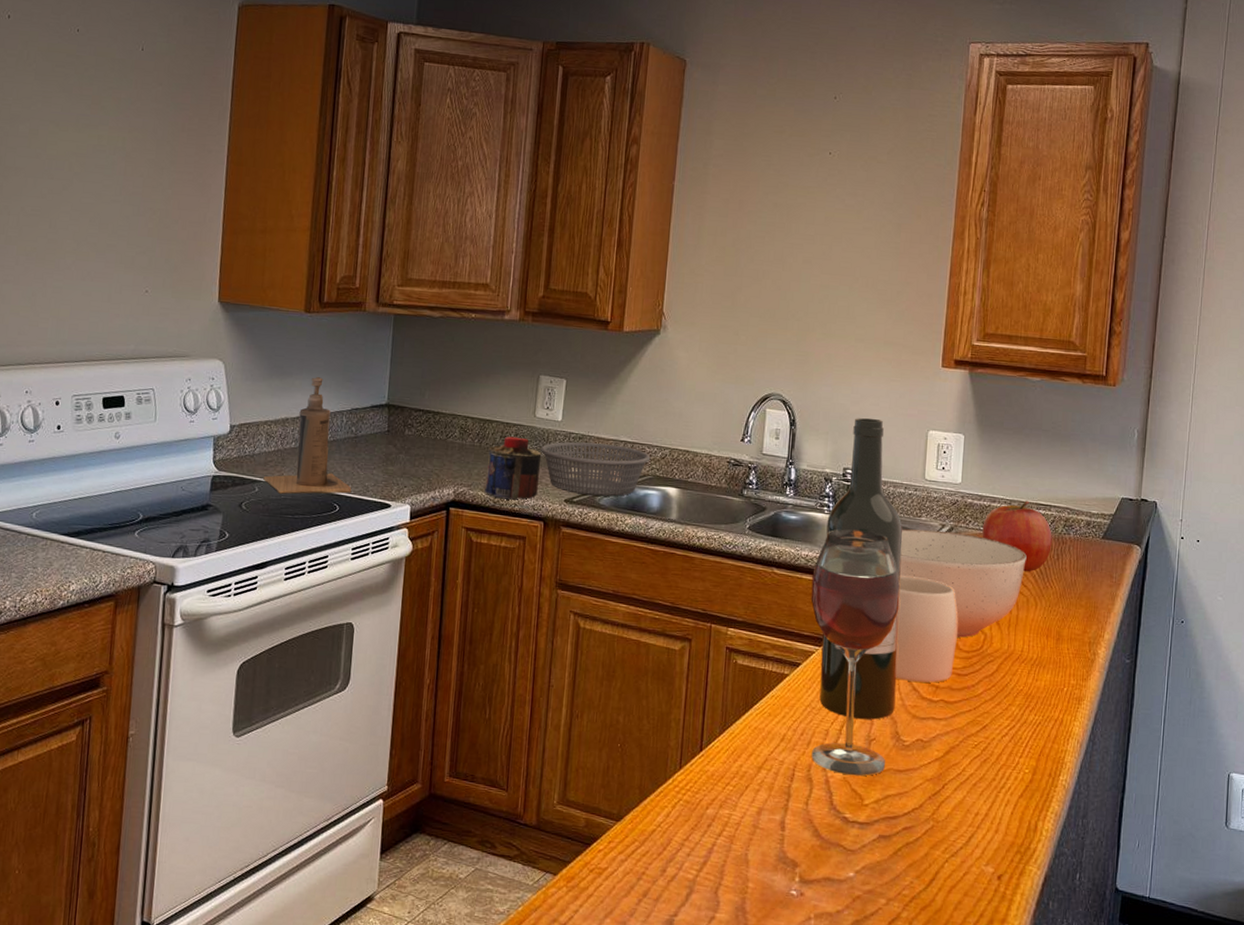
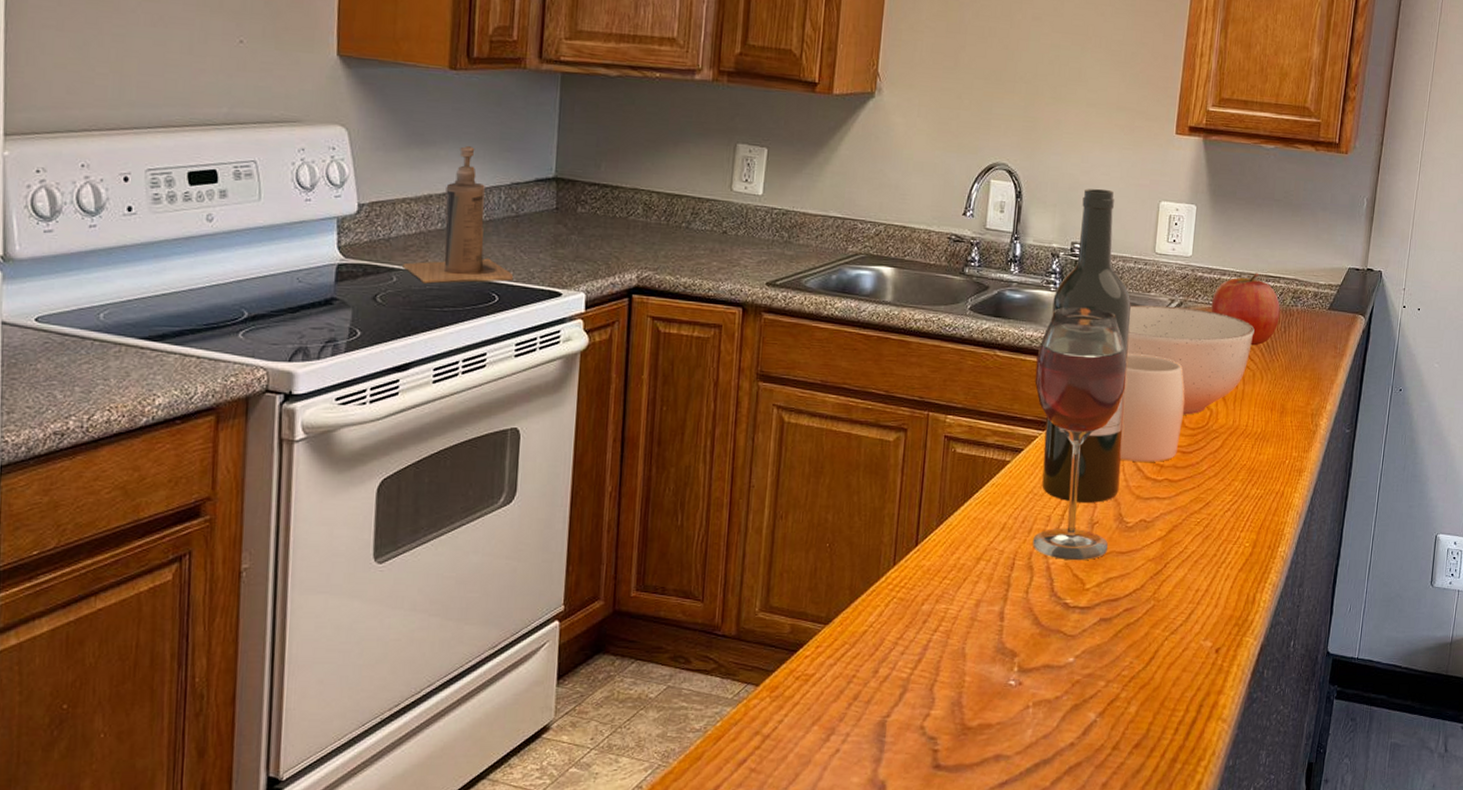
canister: present [484,436,542,500] -> none [673,213,740,284]
colander: present [540,441,651,497] -> none [737,218,864,279]

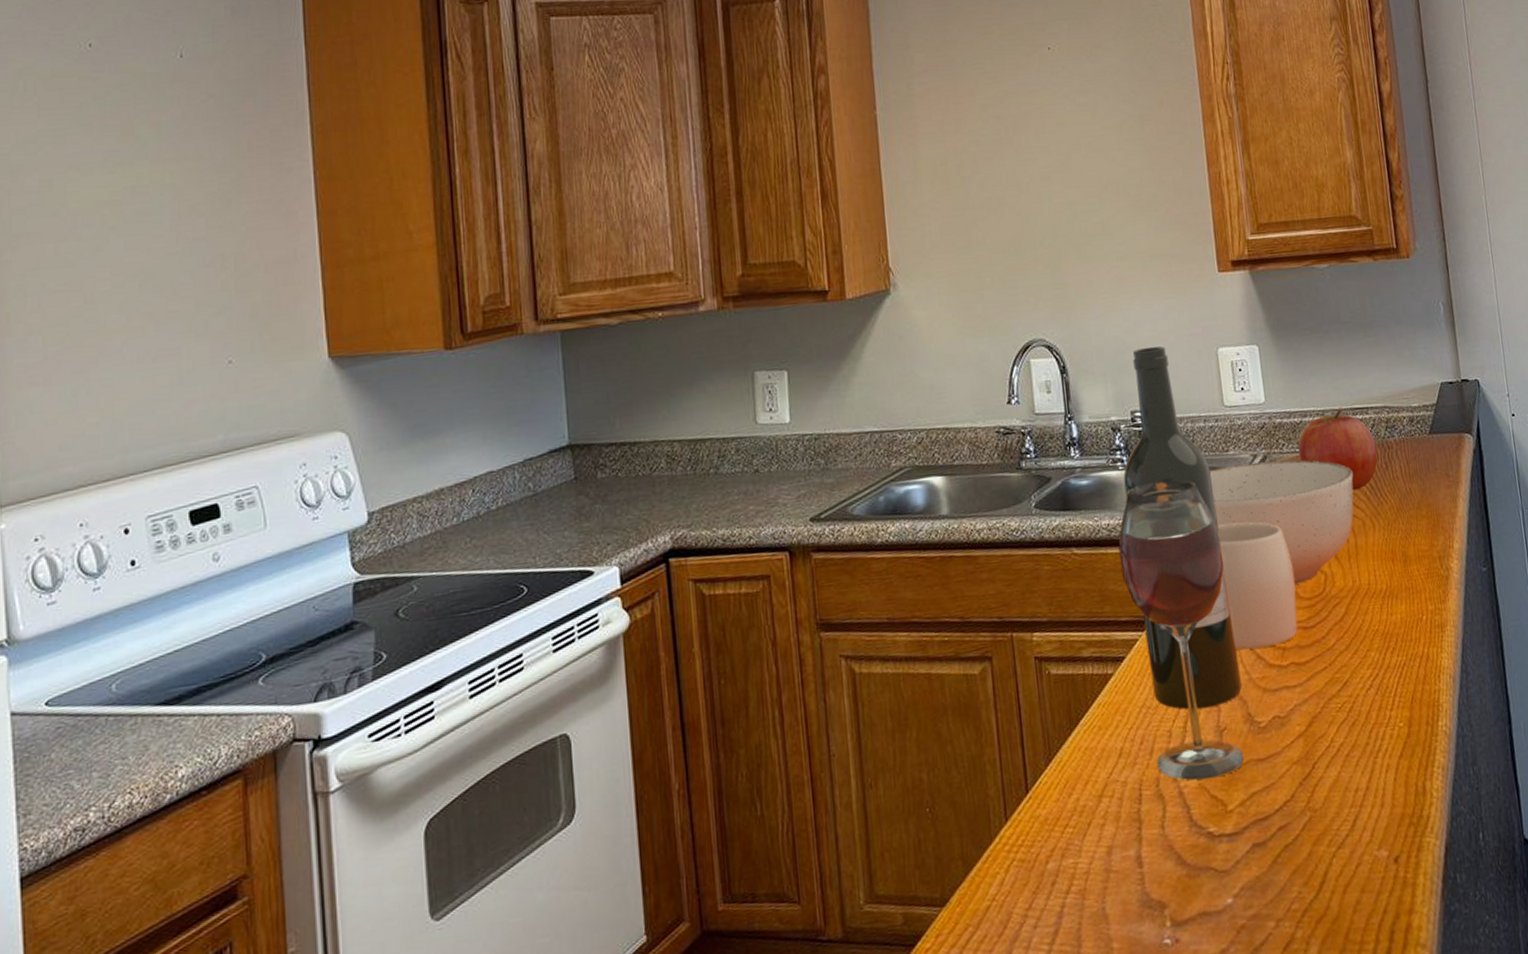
soap dispenser: present [403,146,514,284] -> none [422,428,541,588]

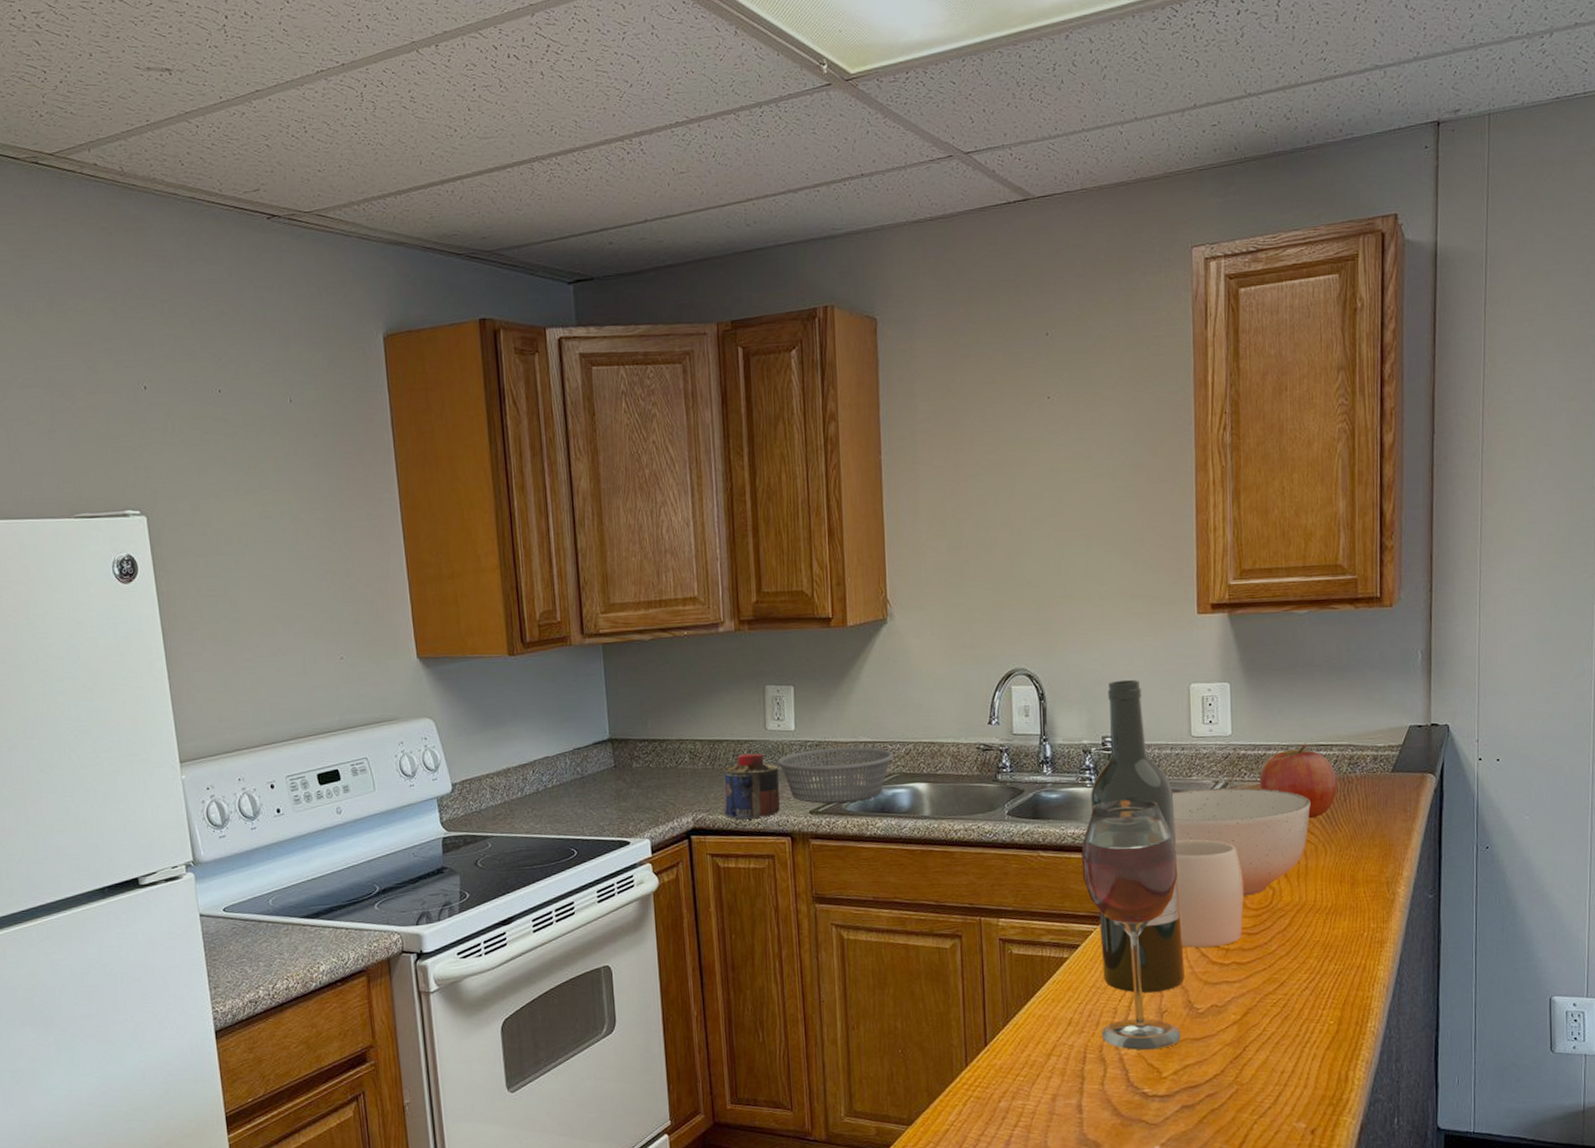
canister: none [705,453,775,535] -> present [722,753,780,820]
colander: none [769,438,905,509] -> present [776,747,895,804]

